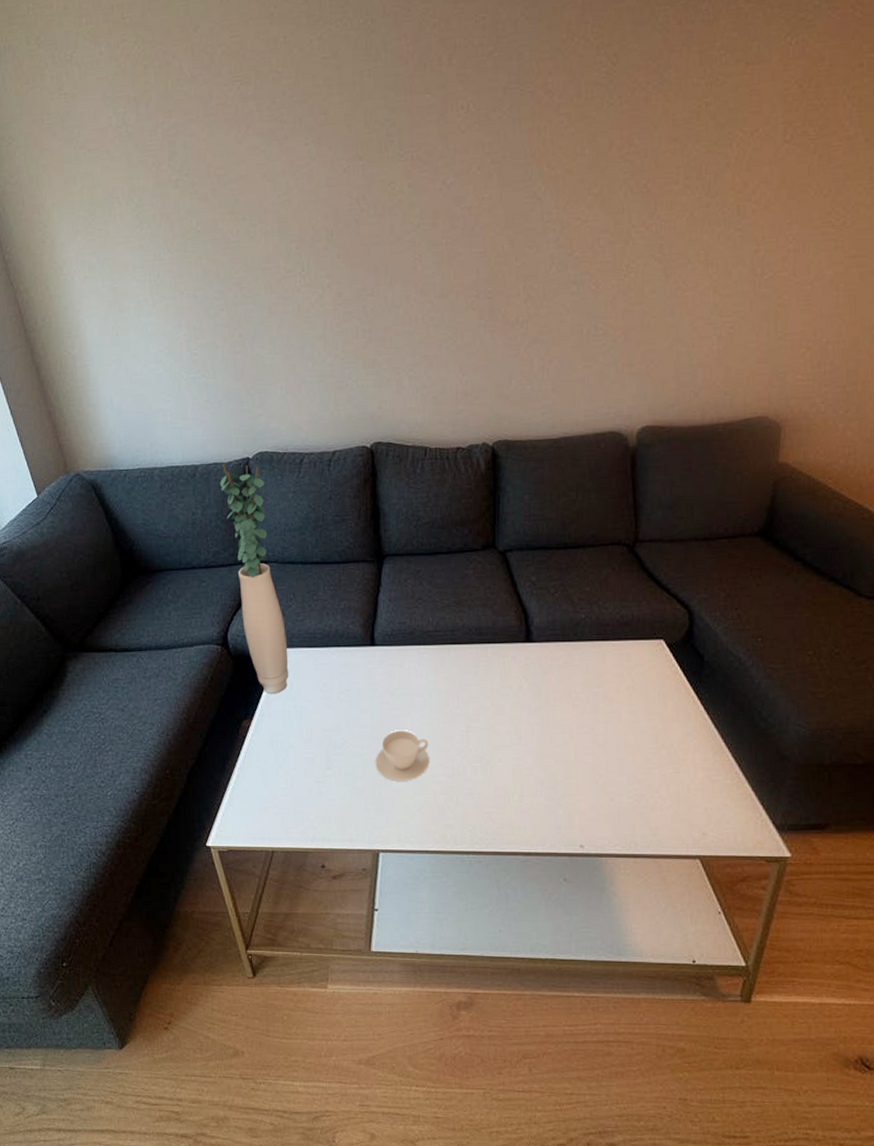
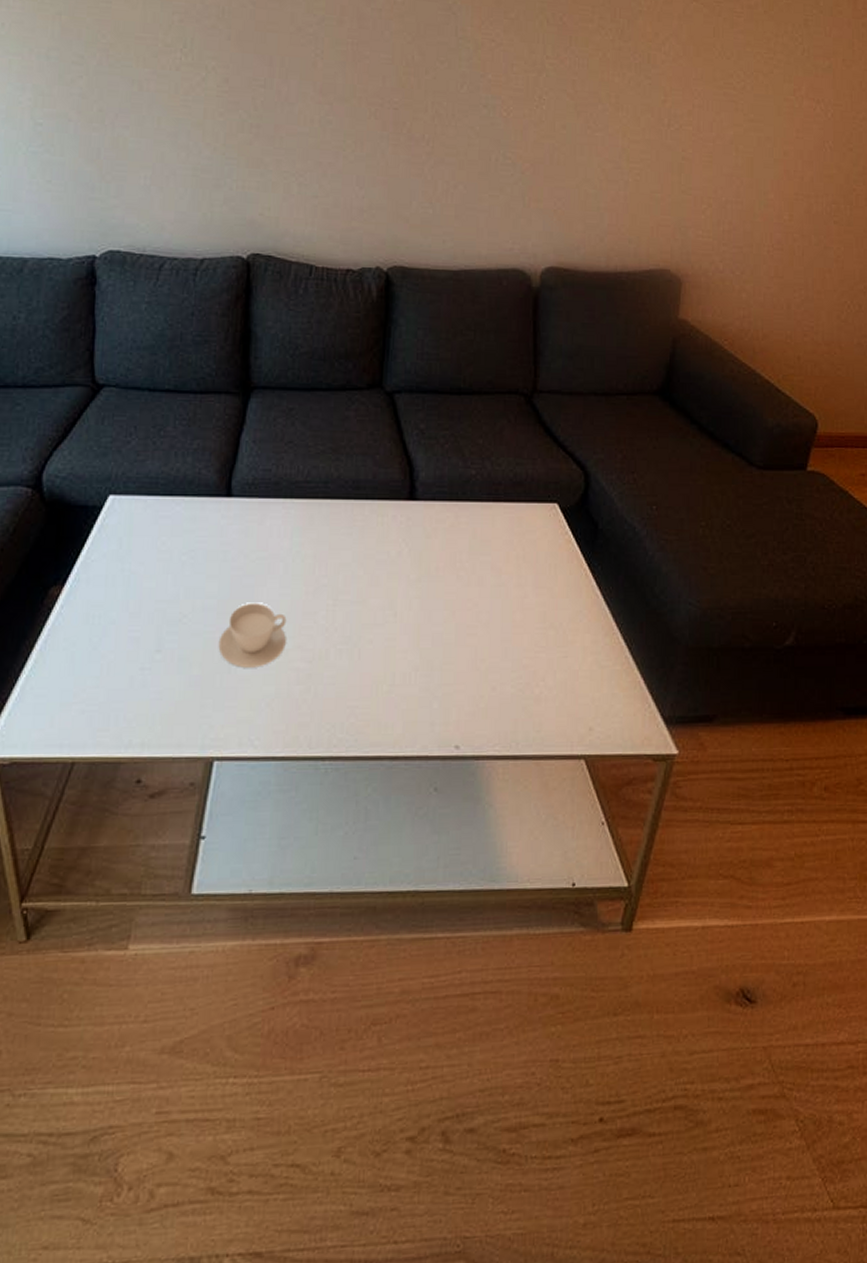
vase: present [219,463,289,694] -> none [53,259,121,552]

